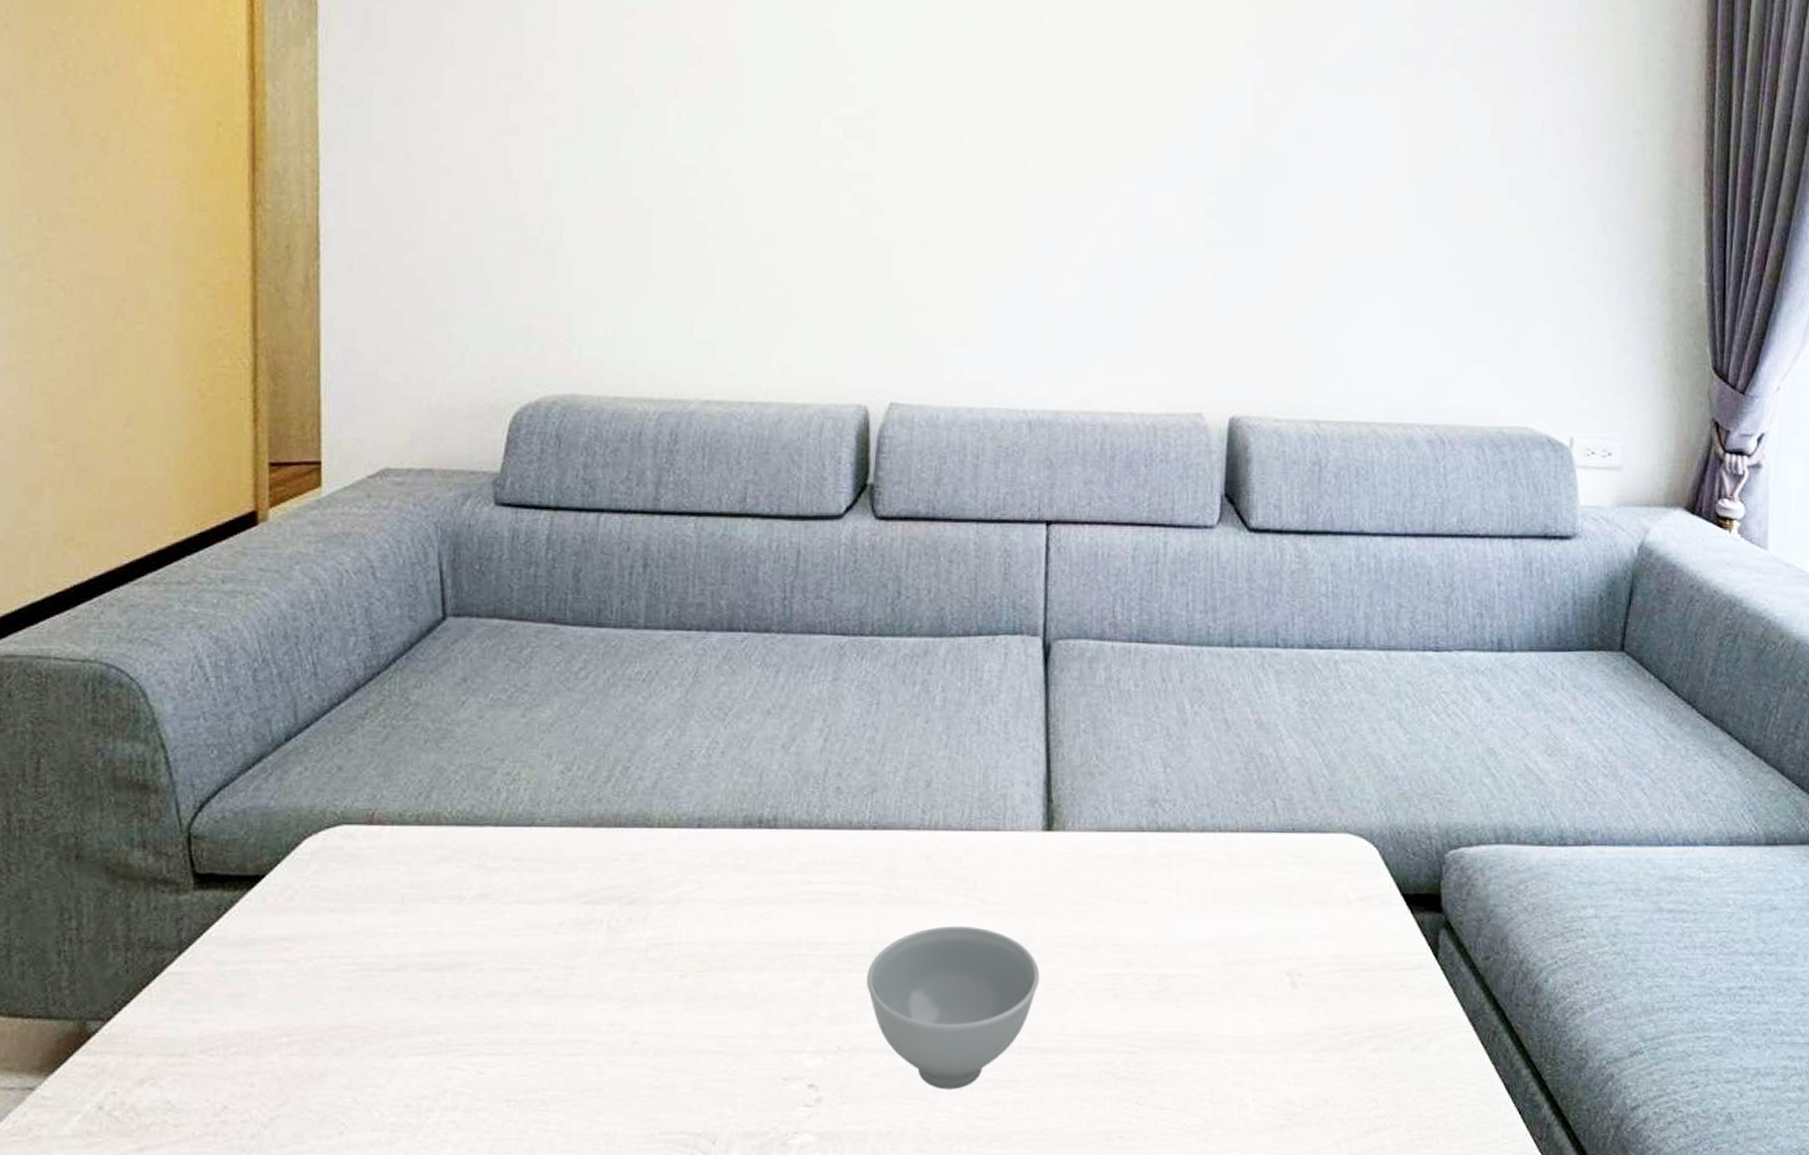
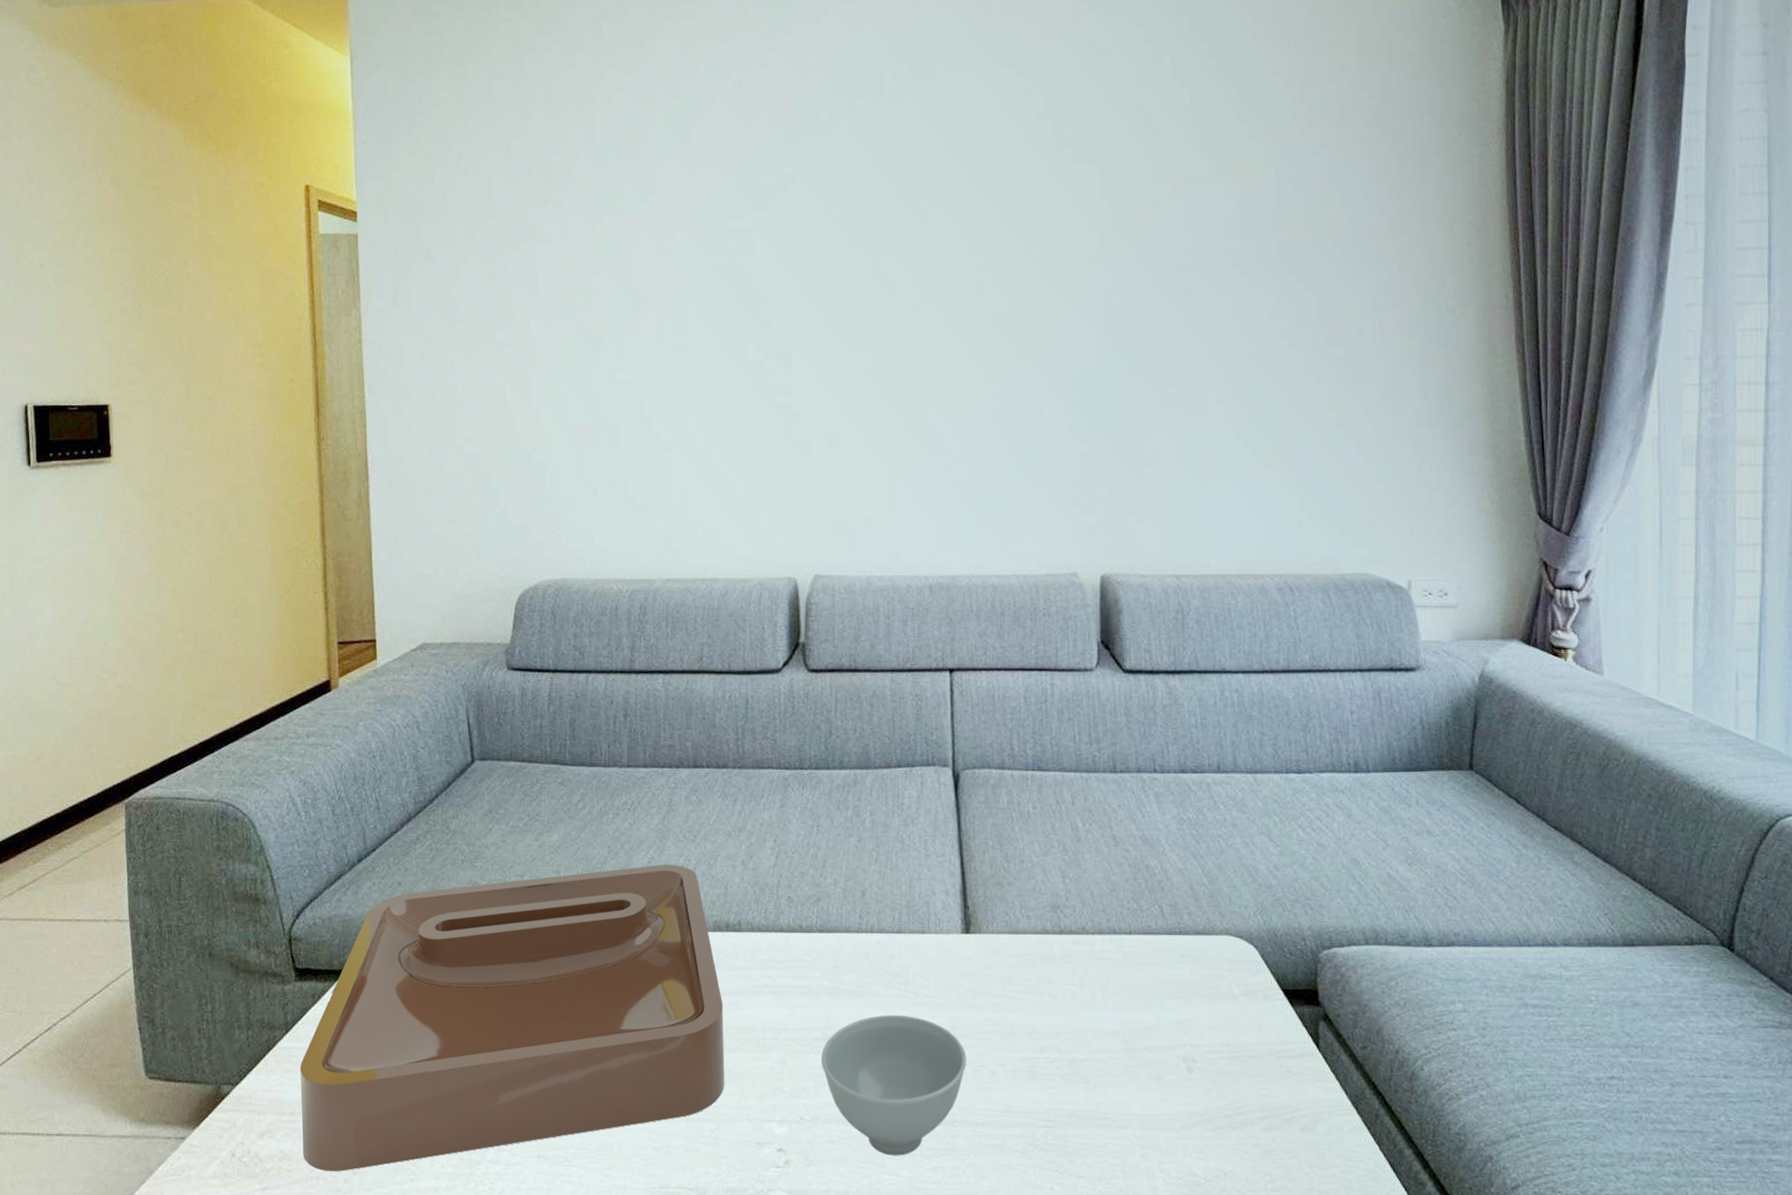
decorative tray: none [195,748,750,1125] -> present [300,865,725,1171]

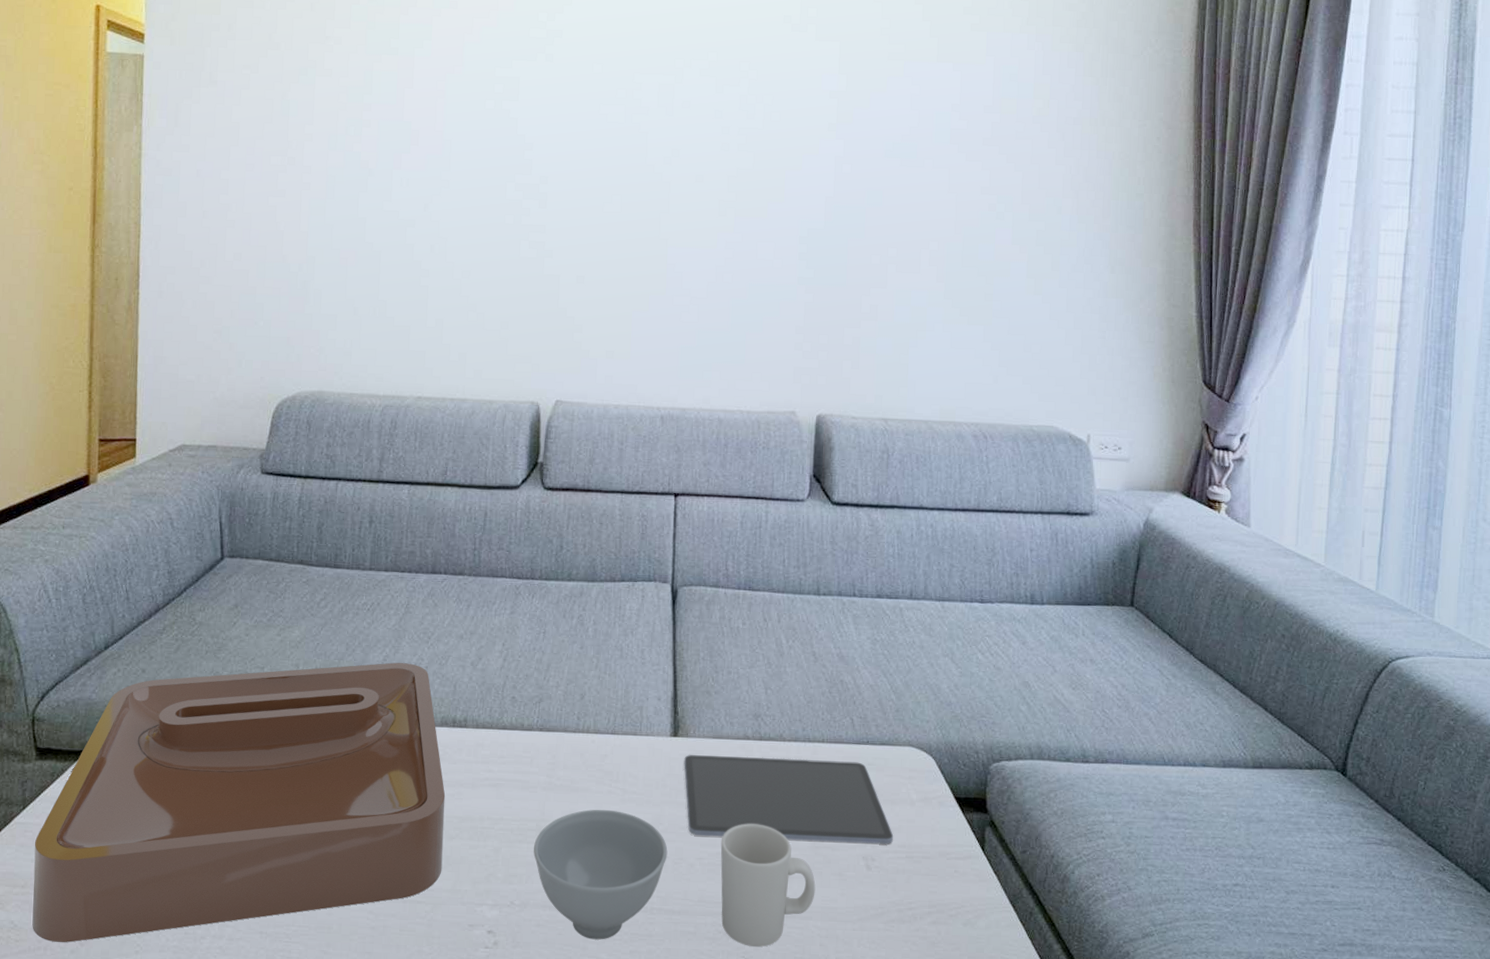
tablet: none [978,952,1216,1044] -> present [684,755,894,845]
mug: none [1024,1025,1132,1159] -> present [720,823,816,947]

